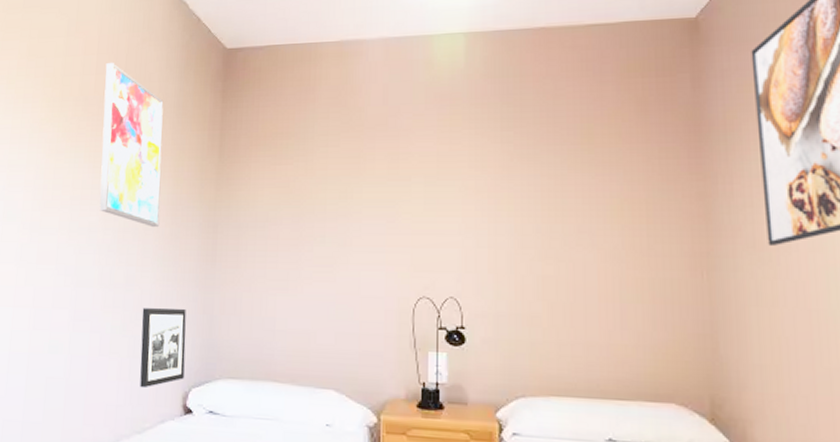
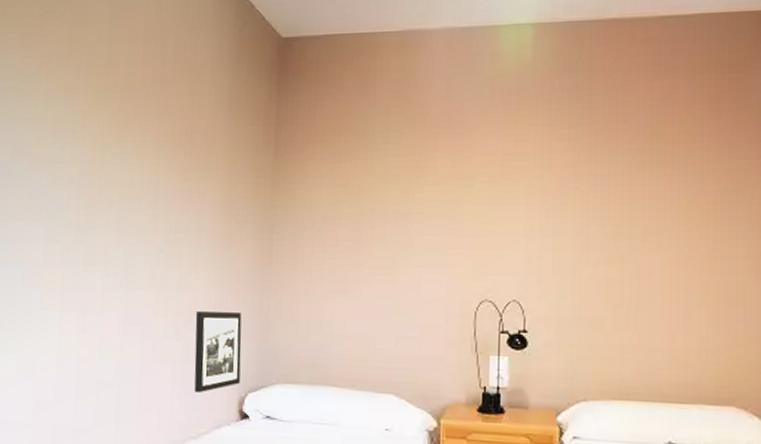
wall art: present [99,63,164,228] -> none [149,52,215,228]

